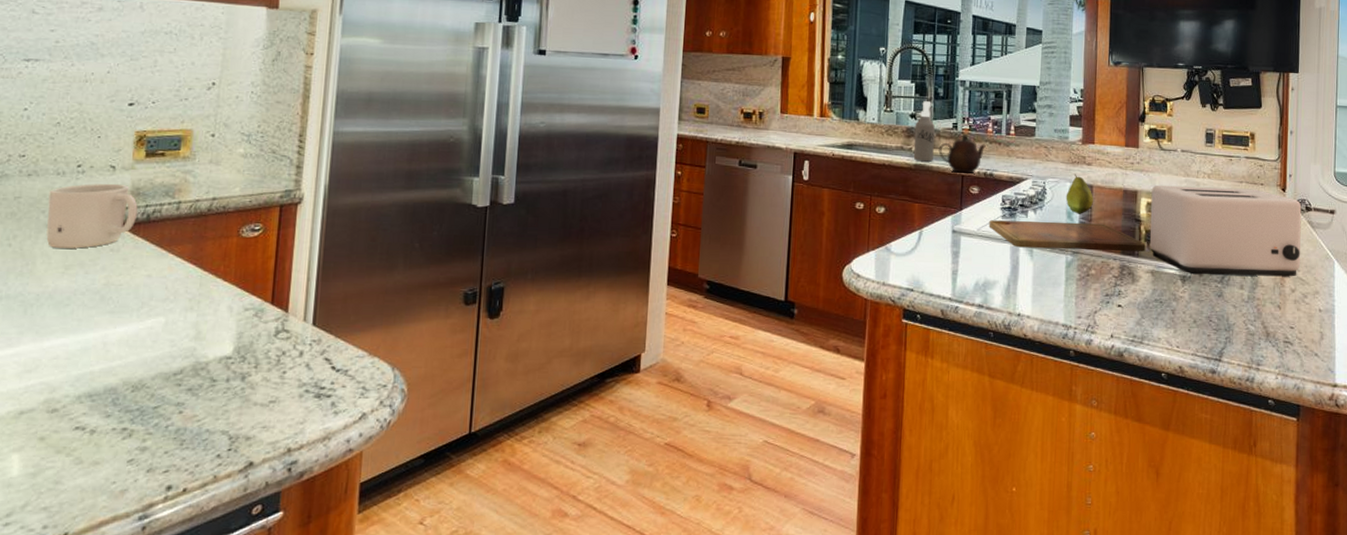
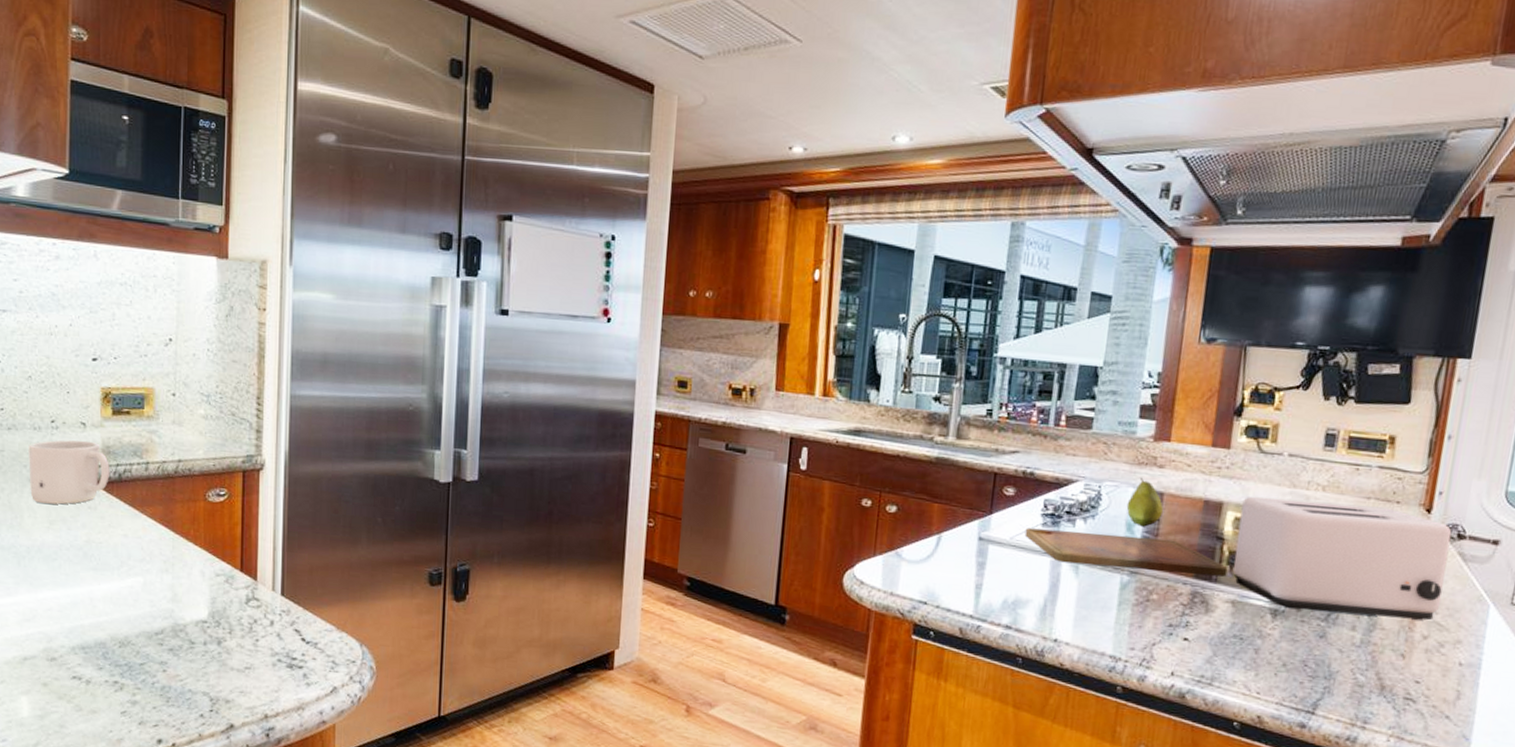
spray bottle: present [913,101,935,162] -> none [934,381,964,455]
teapot: present [938,134,986,175] -> none [966,424,1027,473]

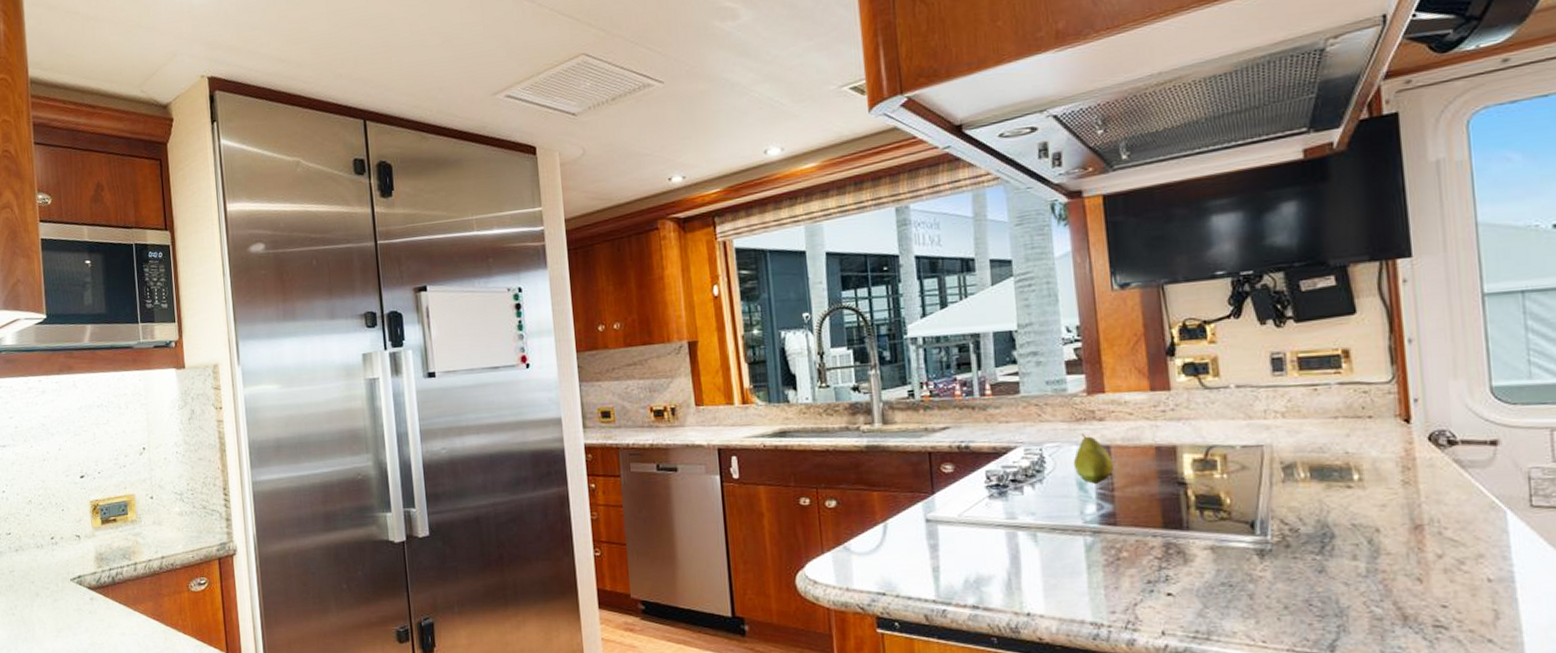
mug: present [28,440,109,505] -> none [34,551,105,615]
cutting board: present [1024,528,1228,577] -> none [972,492,1199,533]
toaster: present [1233,496,1452,621] -> none [1197,424,1449,547]

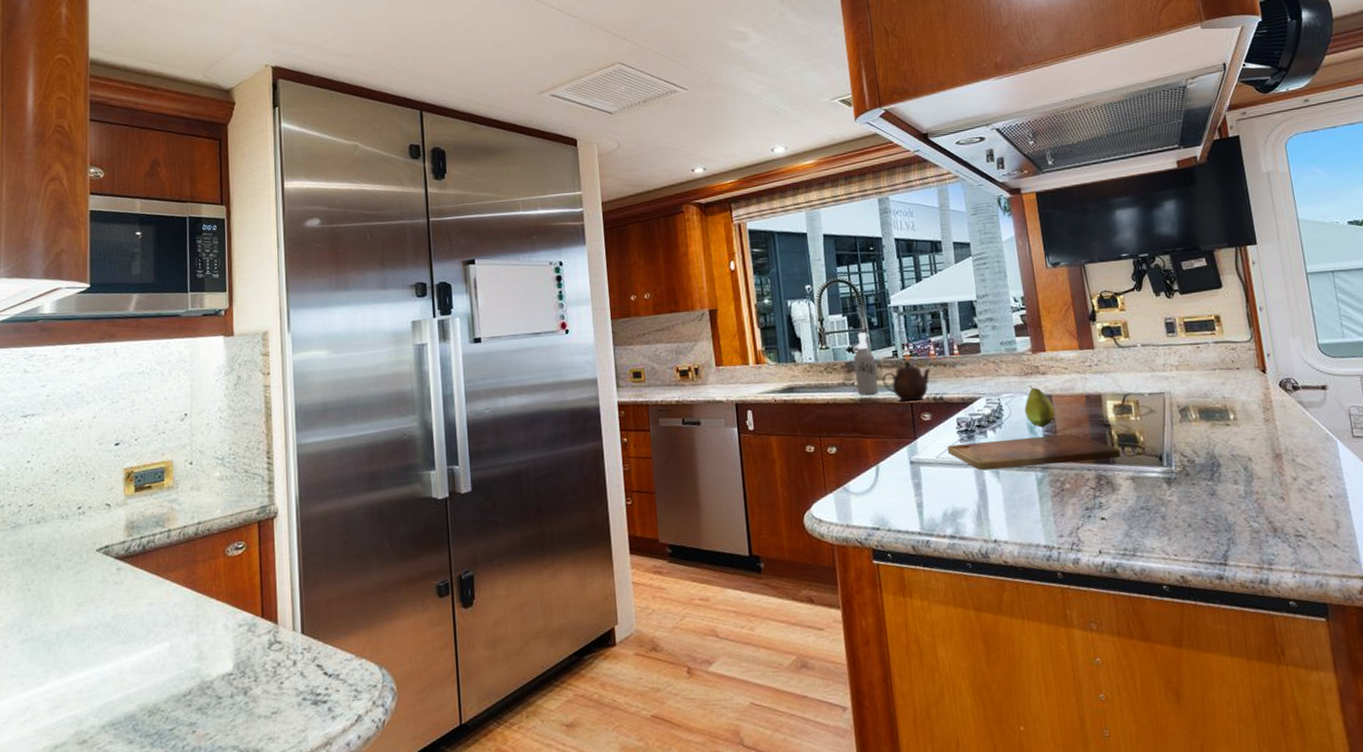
spray bottle: none [859,368,889,442] -> present [853,332,878,395]
teapot: none [893,402,955,450] -> present [882,361,931,402]
cutting board: none [972,492,1199,533] -> present [947,433,1121,471]

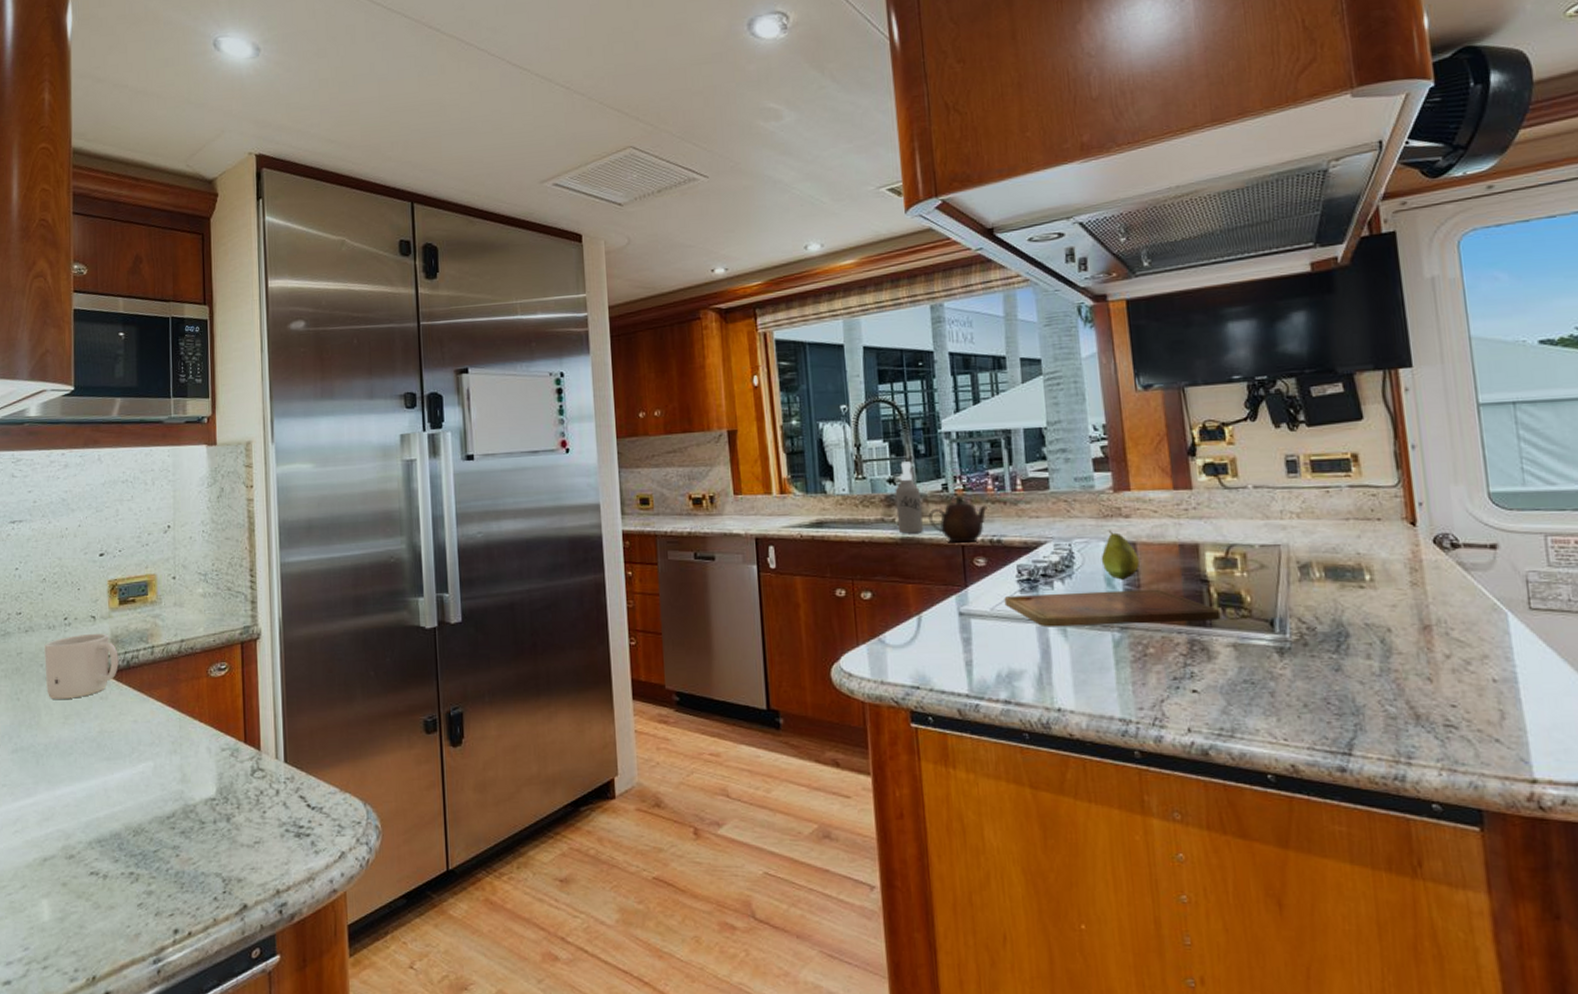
mug: none [57,519,134,588] -> present [44,633,119,700]

